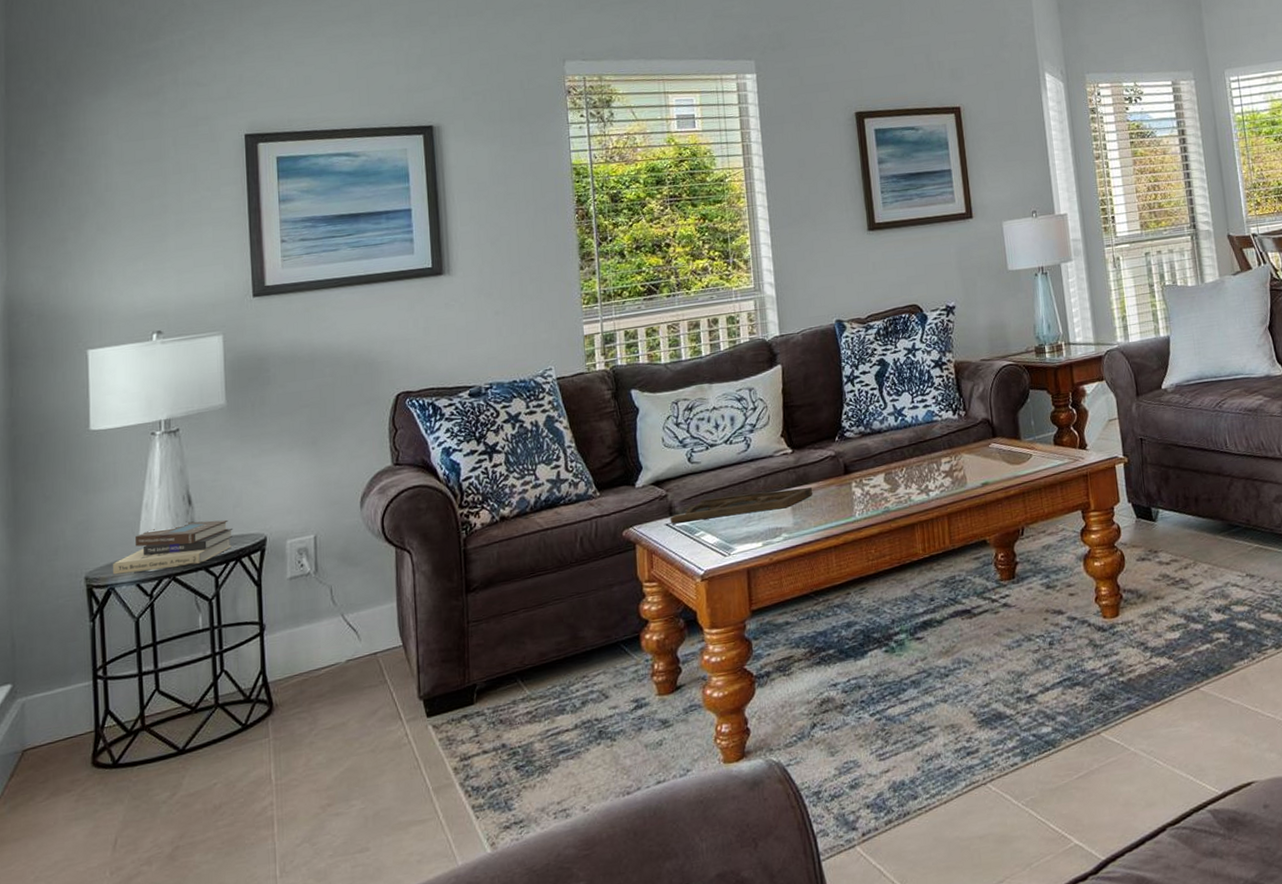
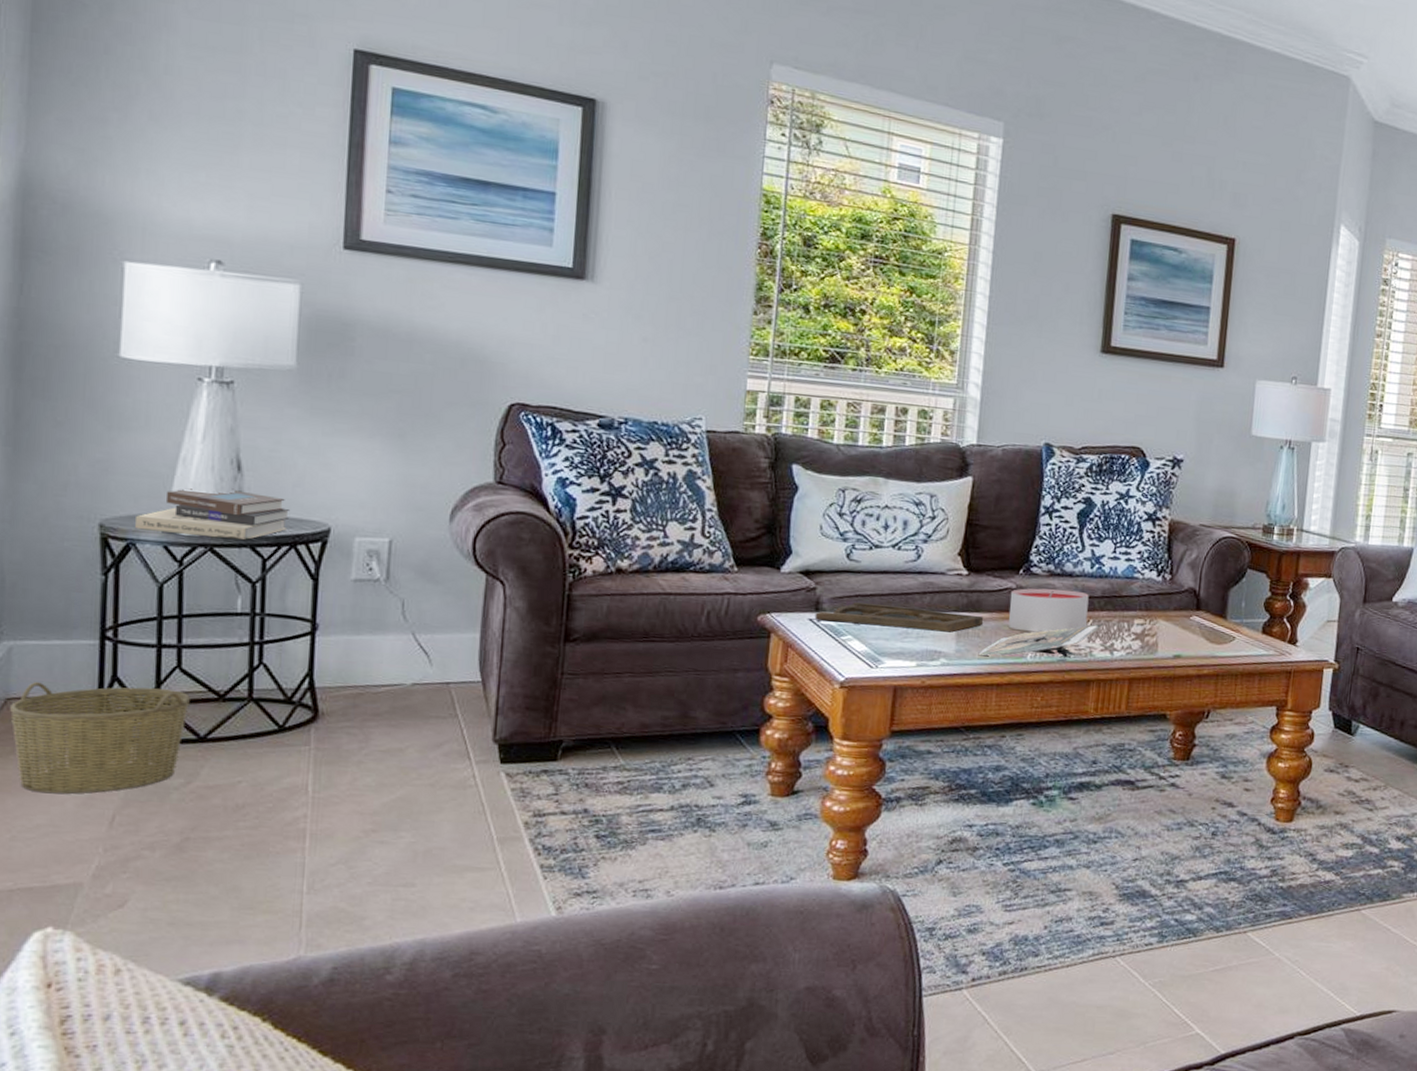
basket: none [27,711,169,832] -> present [10,682,190,794]
magazine: none [813,469,916,524] -> present [978,623,1104,658]
candle: none [831,444,901,494] -> present [1008,588,1089,634]

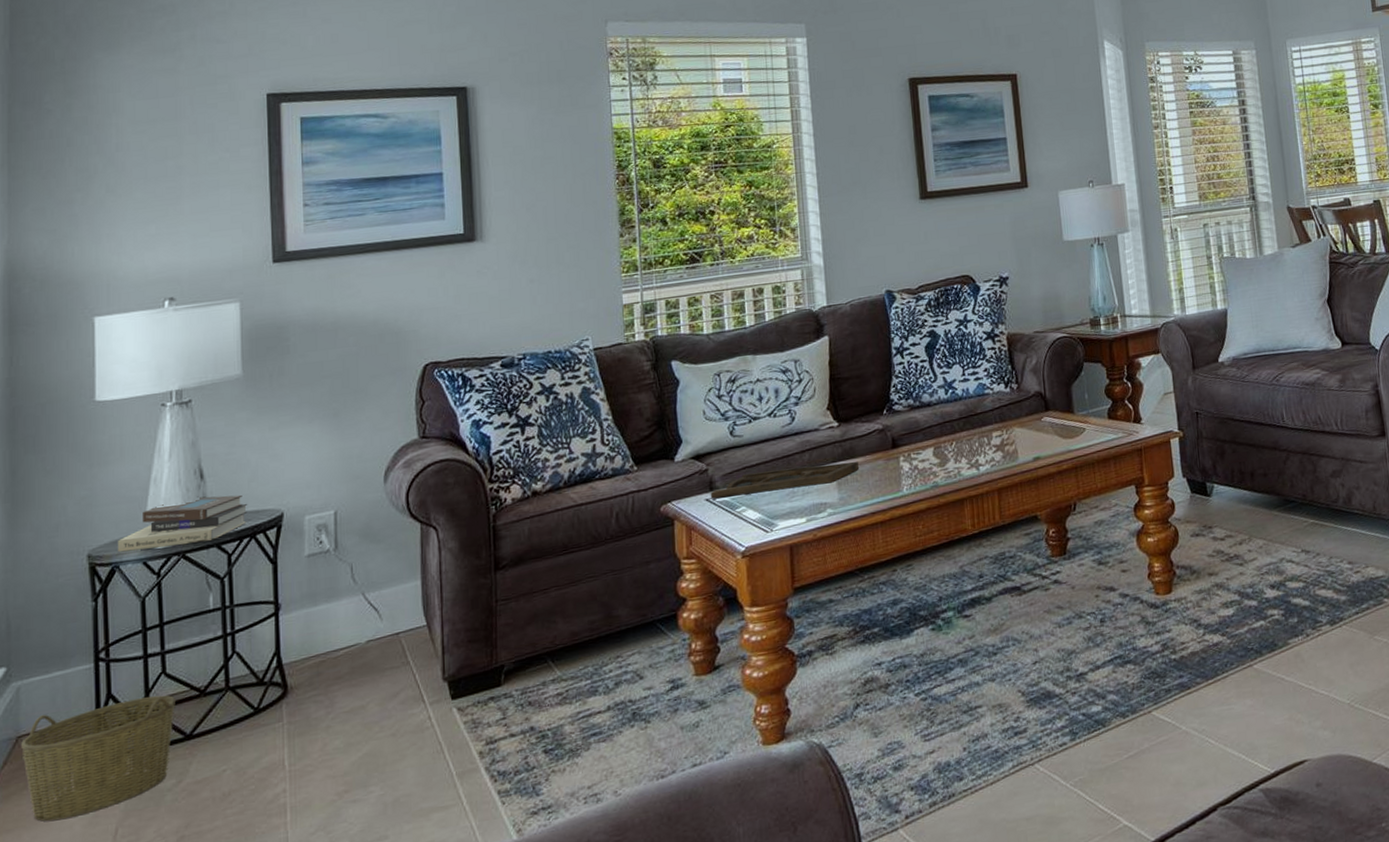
magazine: present [978,623,1104,658] -> none [859,443,966,499]
candle: present [1008,588,1089,634] -> none [878,418,951,469]

